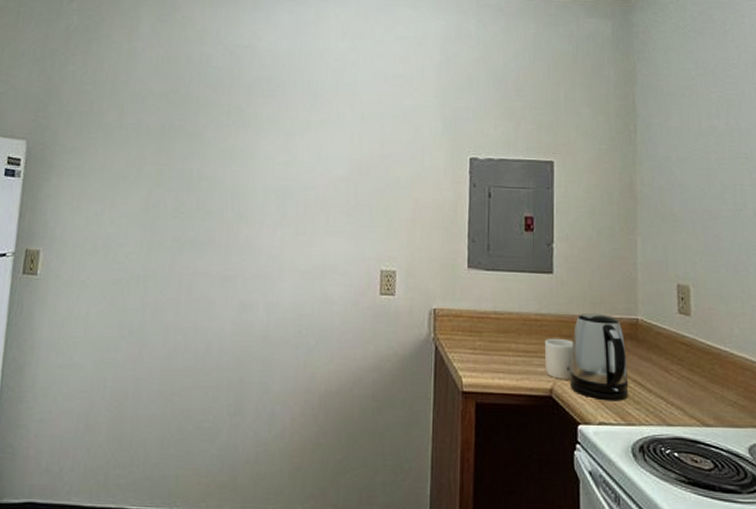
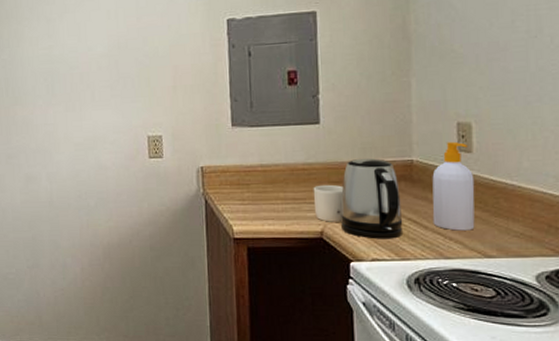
soap bottle: none [655,303,694,396] -> present [432,141,475,231]

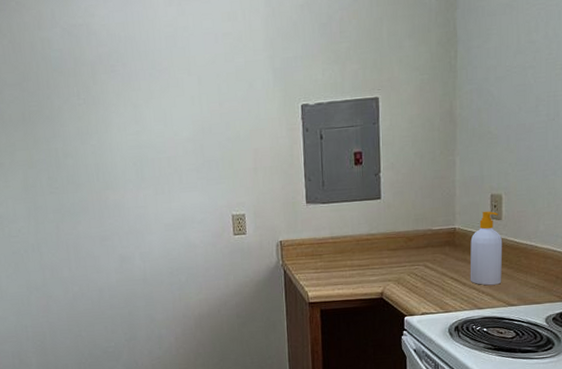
mug: present [313,184,344,222] -> none [375,251,400,284]
kettle: present [340,157,404,239] -> none [397,227,447,296]

